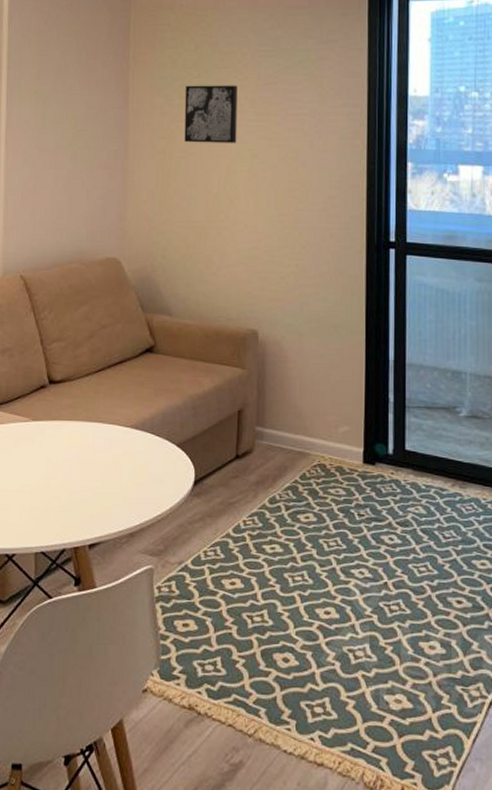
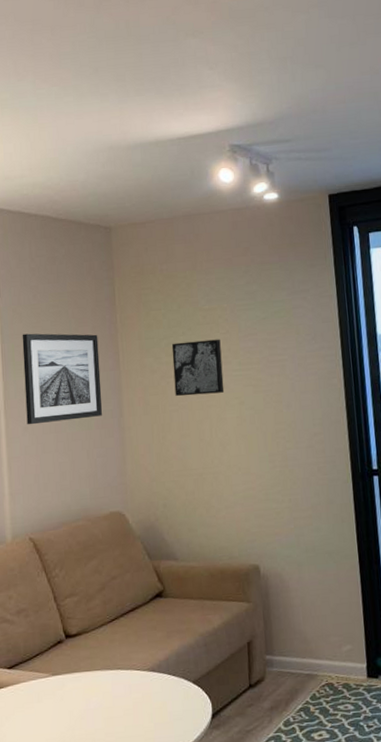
wall art: none [27,61,108,158] -> present [22,333,102,425]

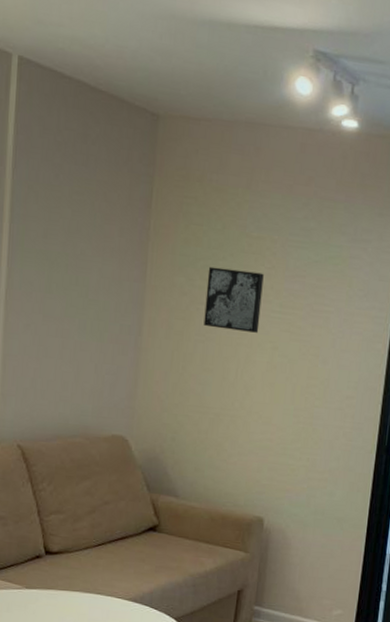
wall art: present [22,333,102,425] -> none [30,217,126,330]

